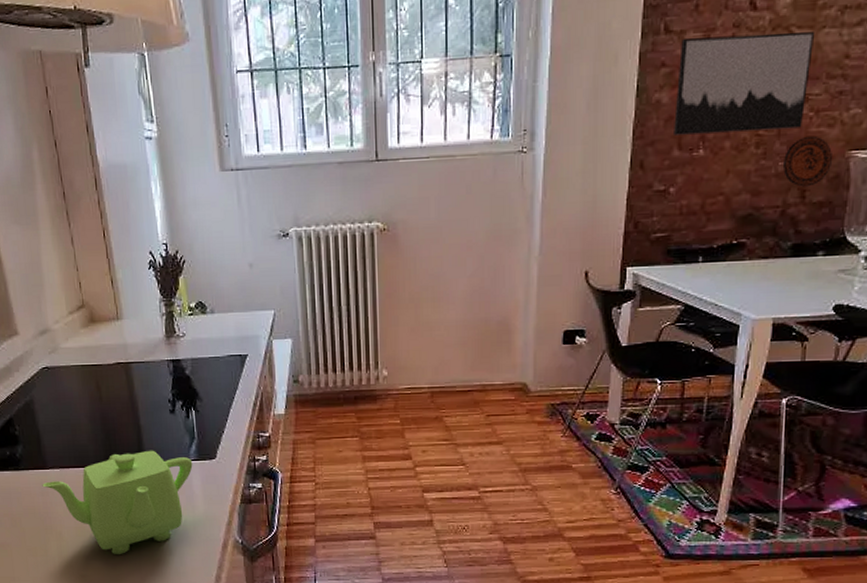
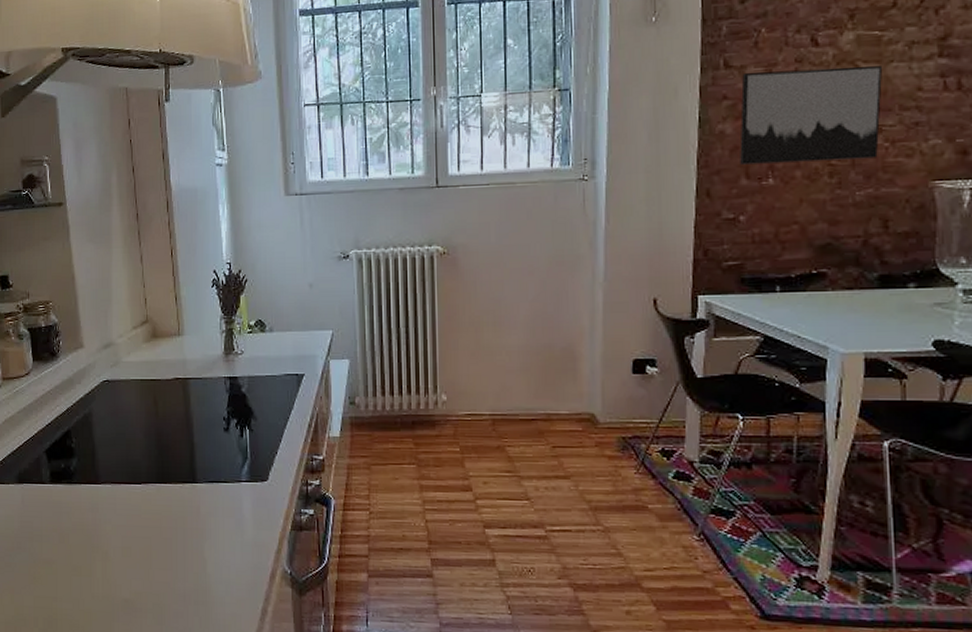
teapot: present [42,450,193,554] -> none [93,469,244,579]
decorative plate: present [782,135,832,187] -> none [860,165,914,217]

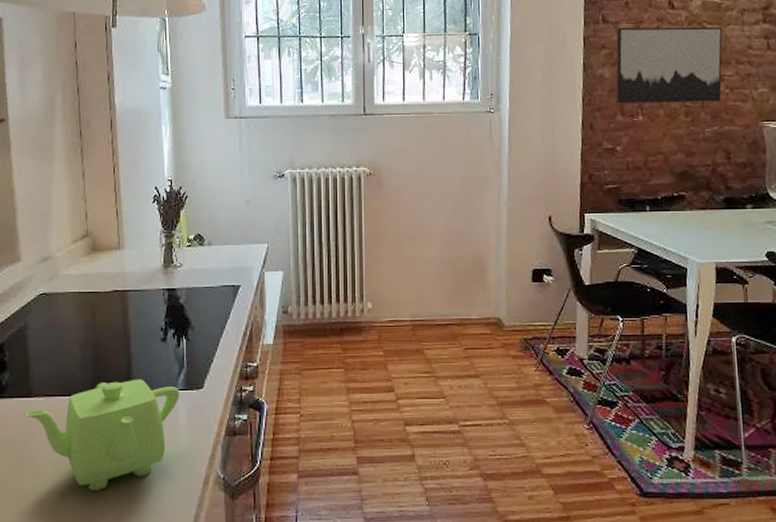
teapot: none [93,469,244,579] -> present [24,378,180,490]

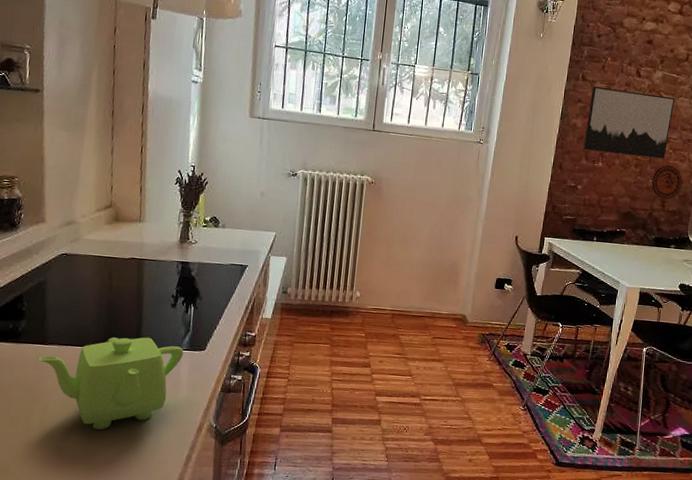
decorative plate: none [708,108,749,150] -> present [651,165,683,200]

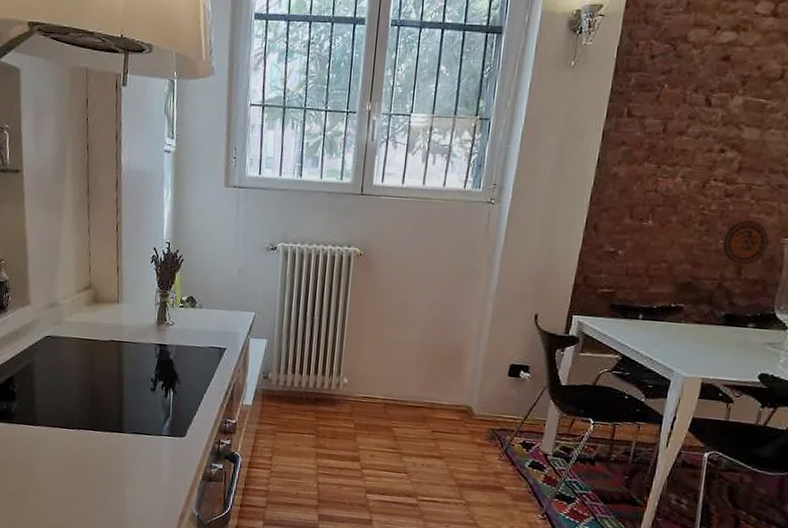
teapot: present [38,337,184,430] -> none [29,421,165,512]
wall art: present [583,86,676,159] -> none [627,122,762,213]

